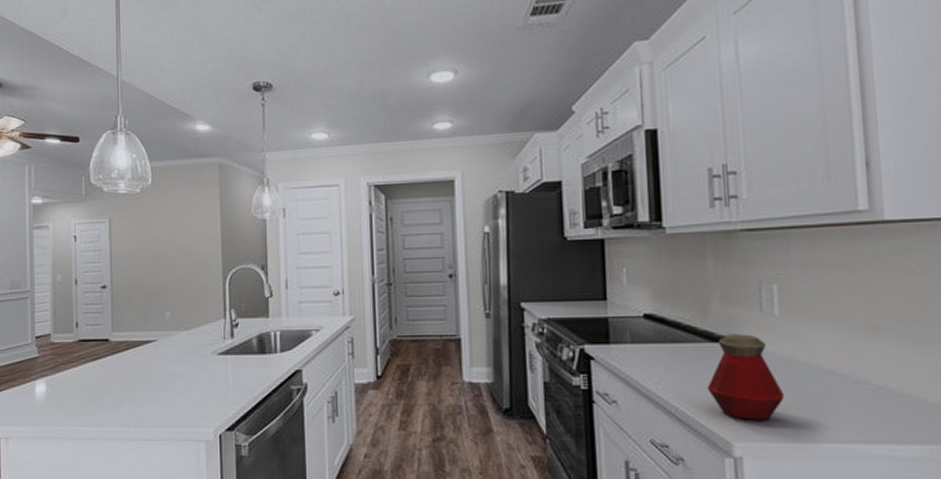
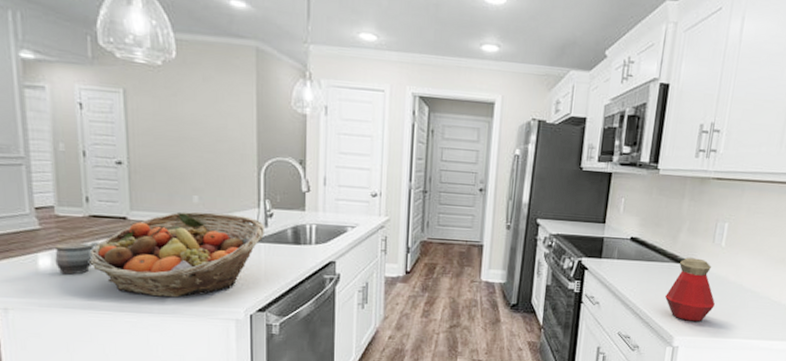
mug: none [49,365,87,400] -> present [54,241,101,275]
fruit basket: none [77,327,231,419] -> present [89,211,264,298]

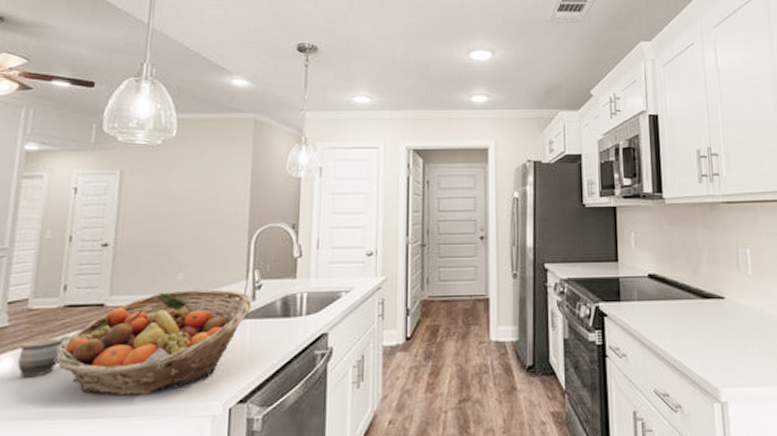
bottle: present [665,257,715,323] -> none [699,291,758,369]

